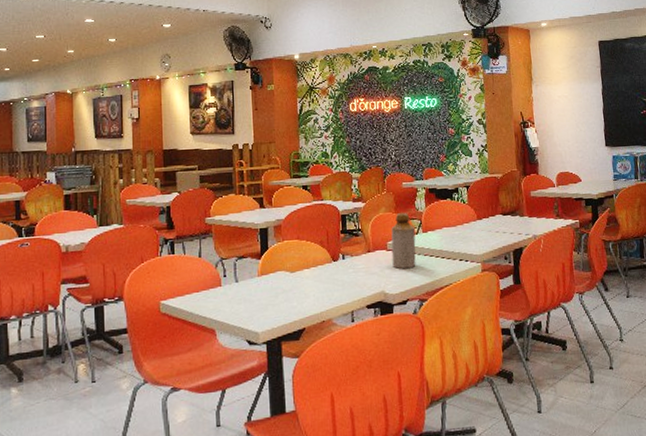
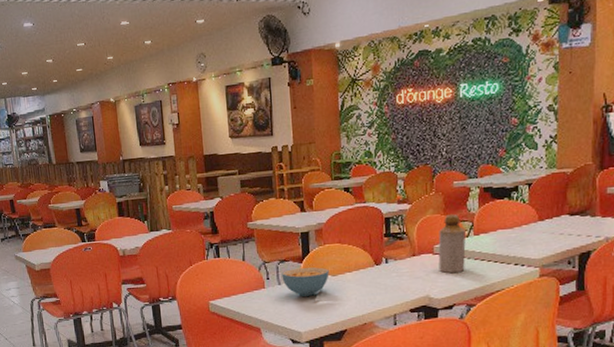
cereal bowl: none [239,263,288,294] -> present [281,267,329,297]

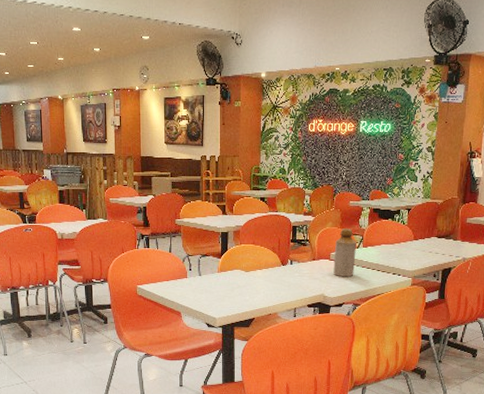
cereal bowl: present [281,267,329,297] -> none [202,262,243,287]

